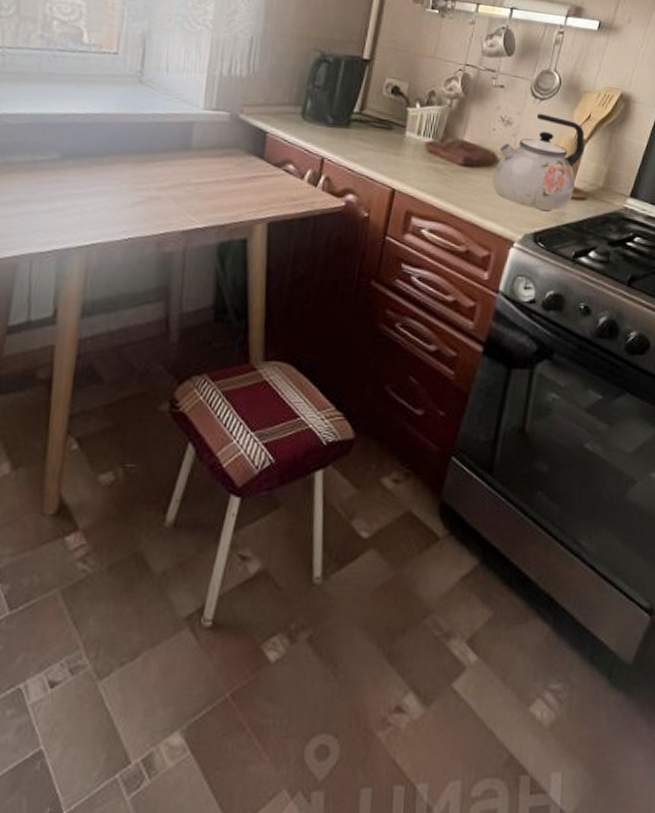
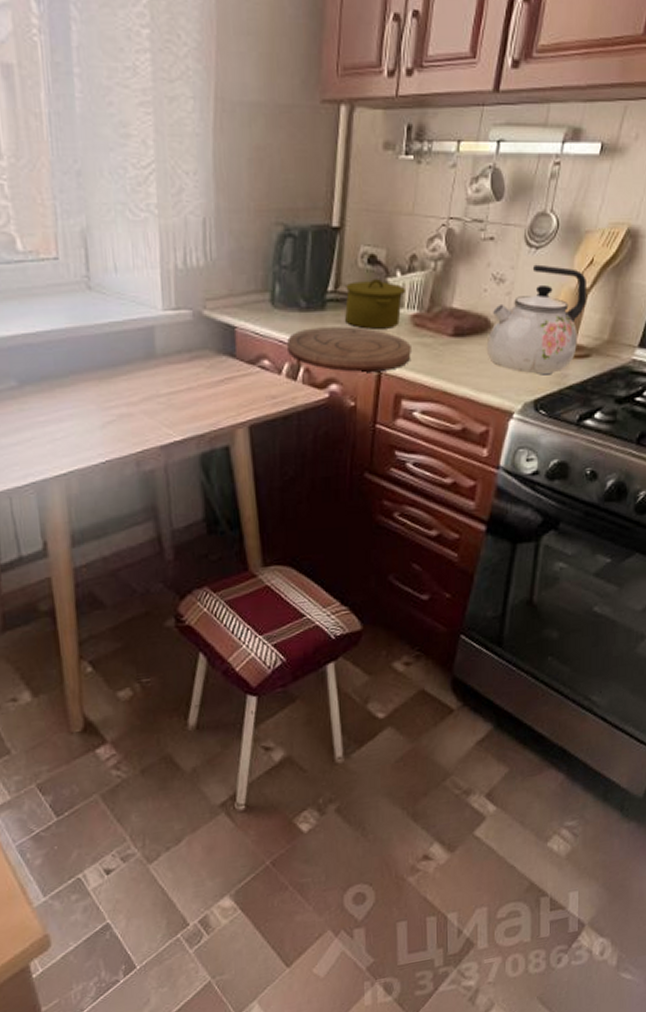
cutting board: none [311,141,424,189] -> present [286,326,411,373]
cooking pot: none [365,107,423,152] -> present [344,279,405,329]

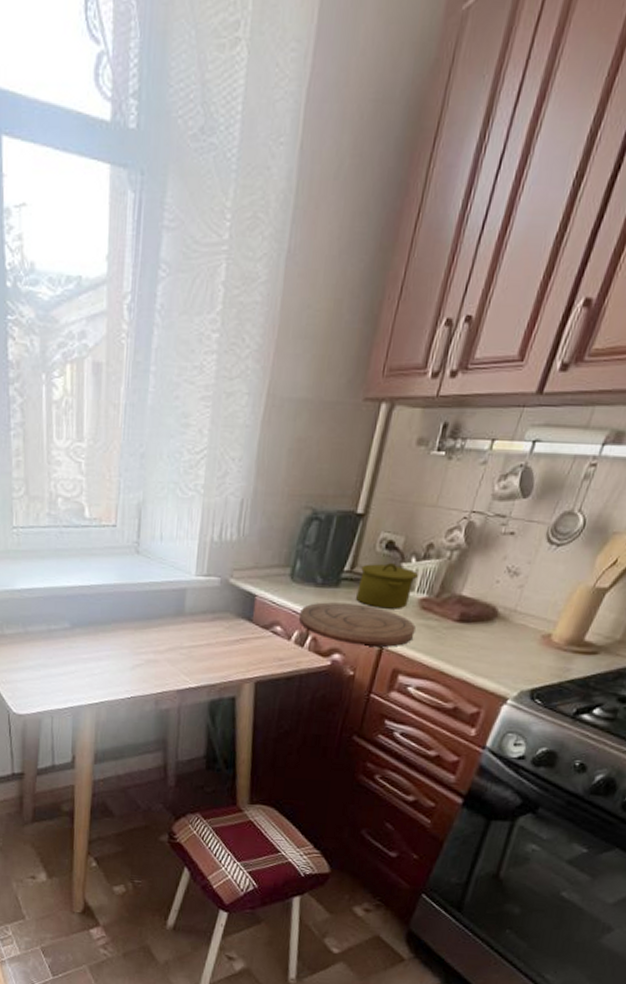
kettle: present [486,264,586,374] -> none [489,561,607,666]

